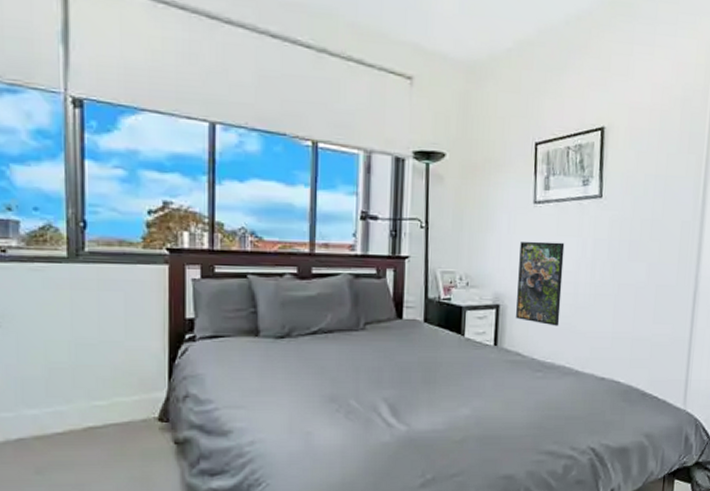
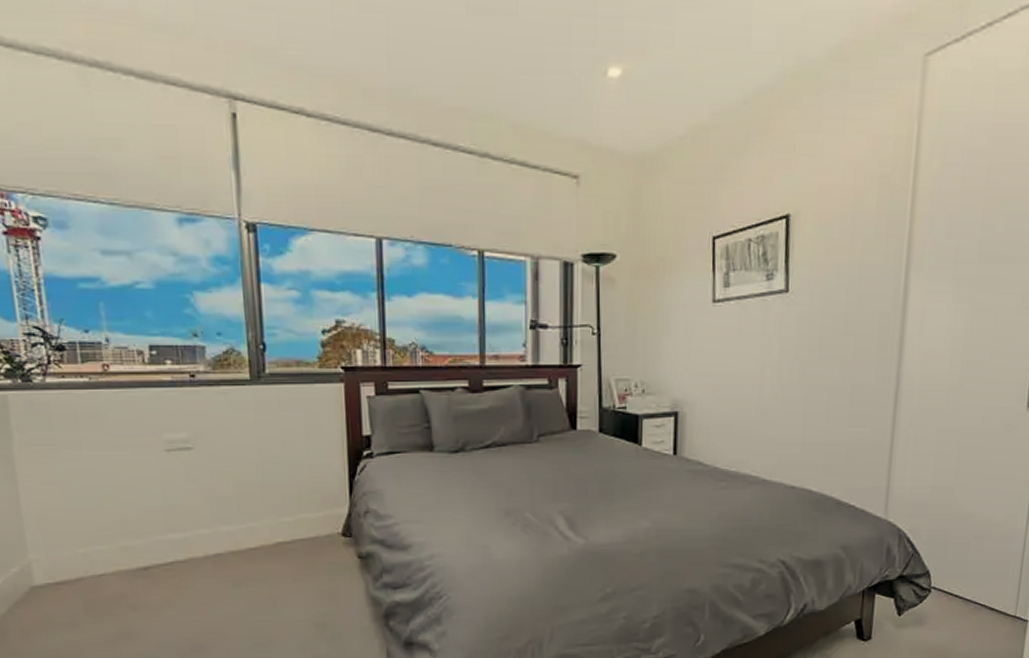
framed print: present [516,241,565,326] -> none [696,343,748,433]

